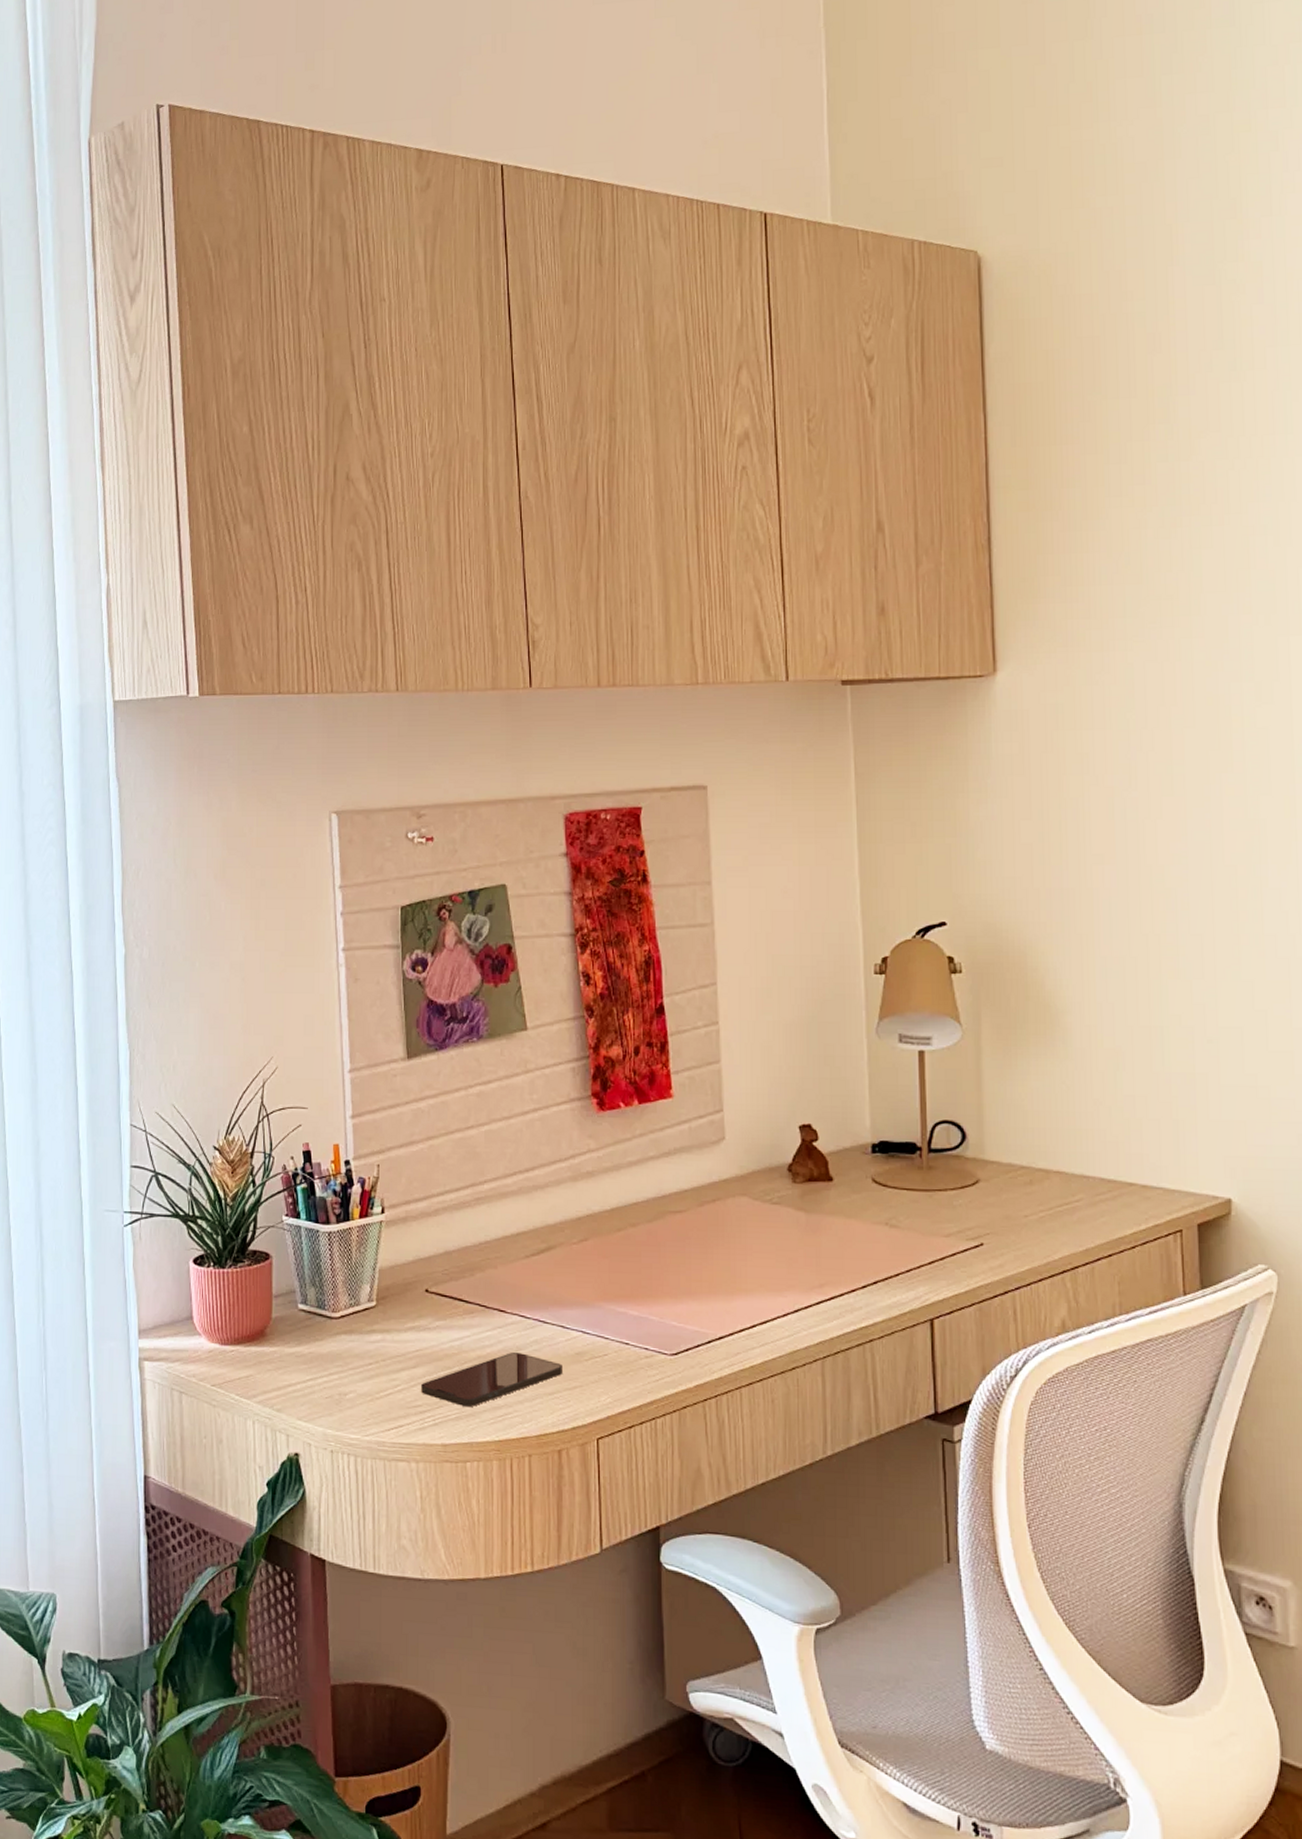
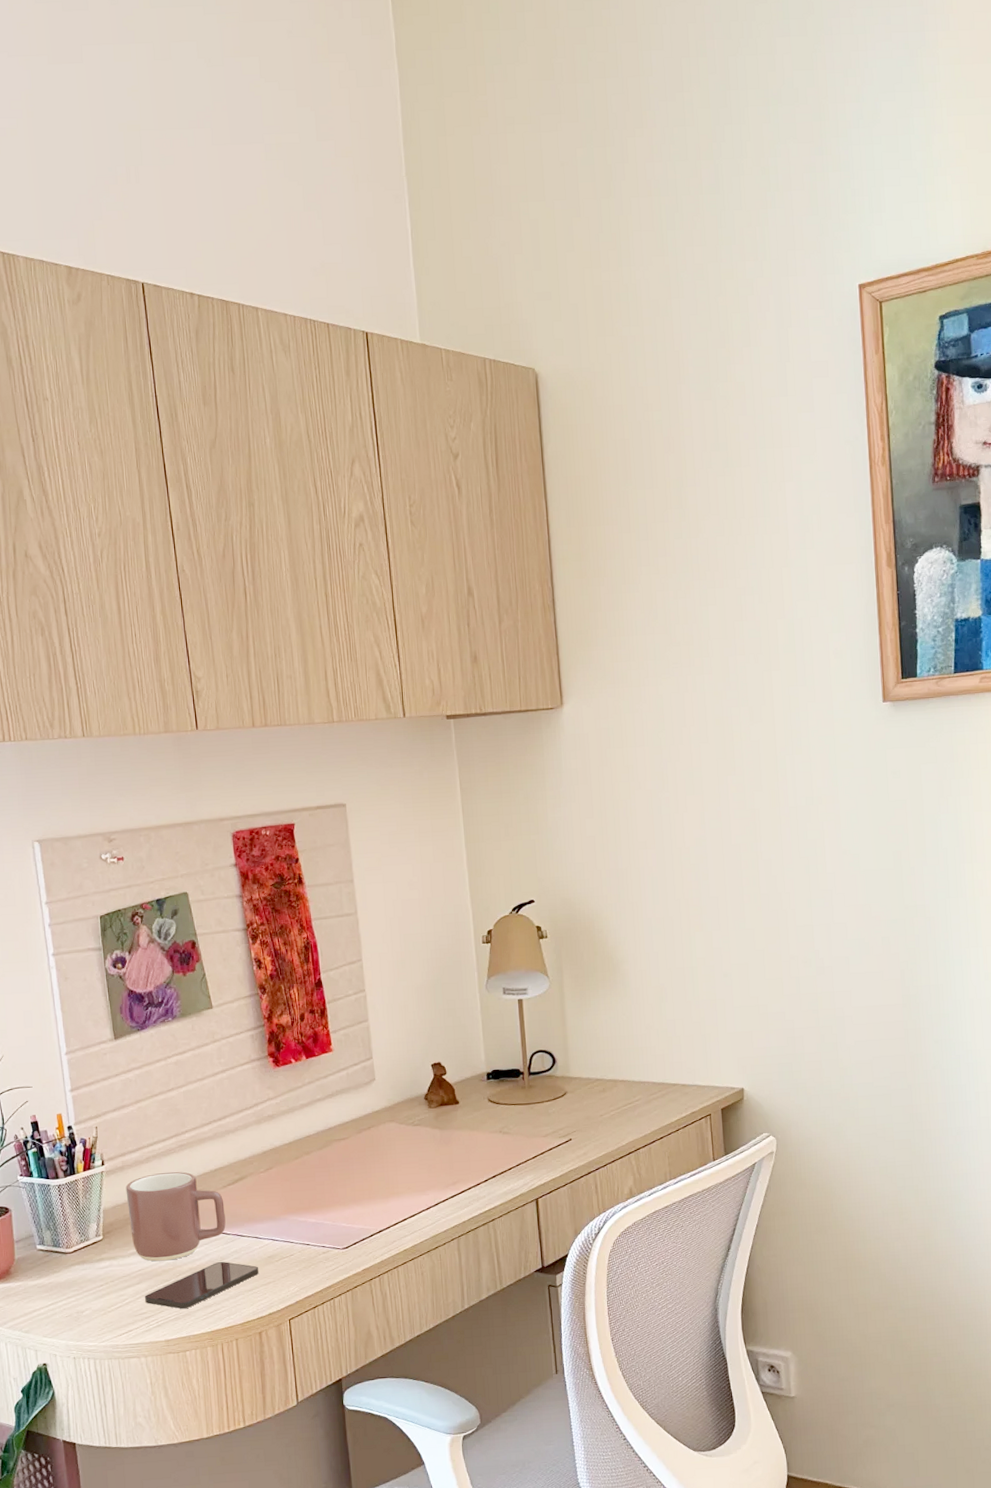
mug: none [407,1230,526,1343] -> present [125,1171,226,1262]

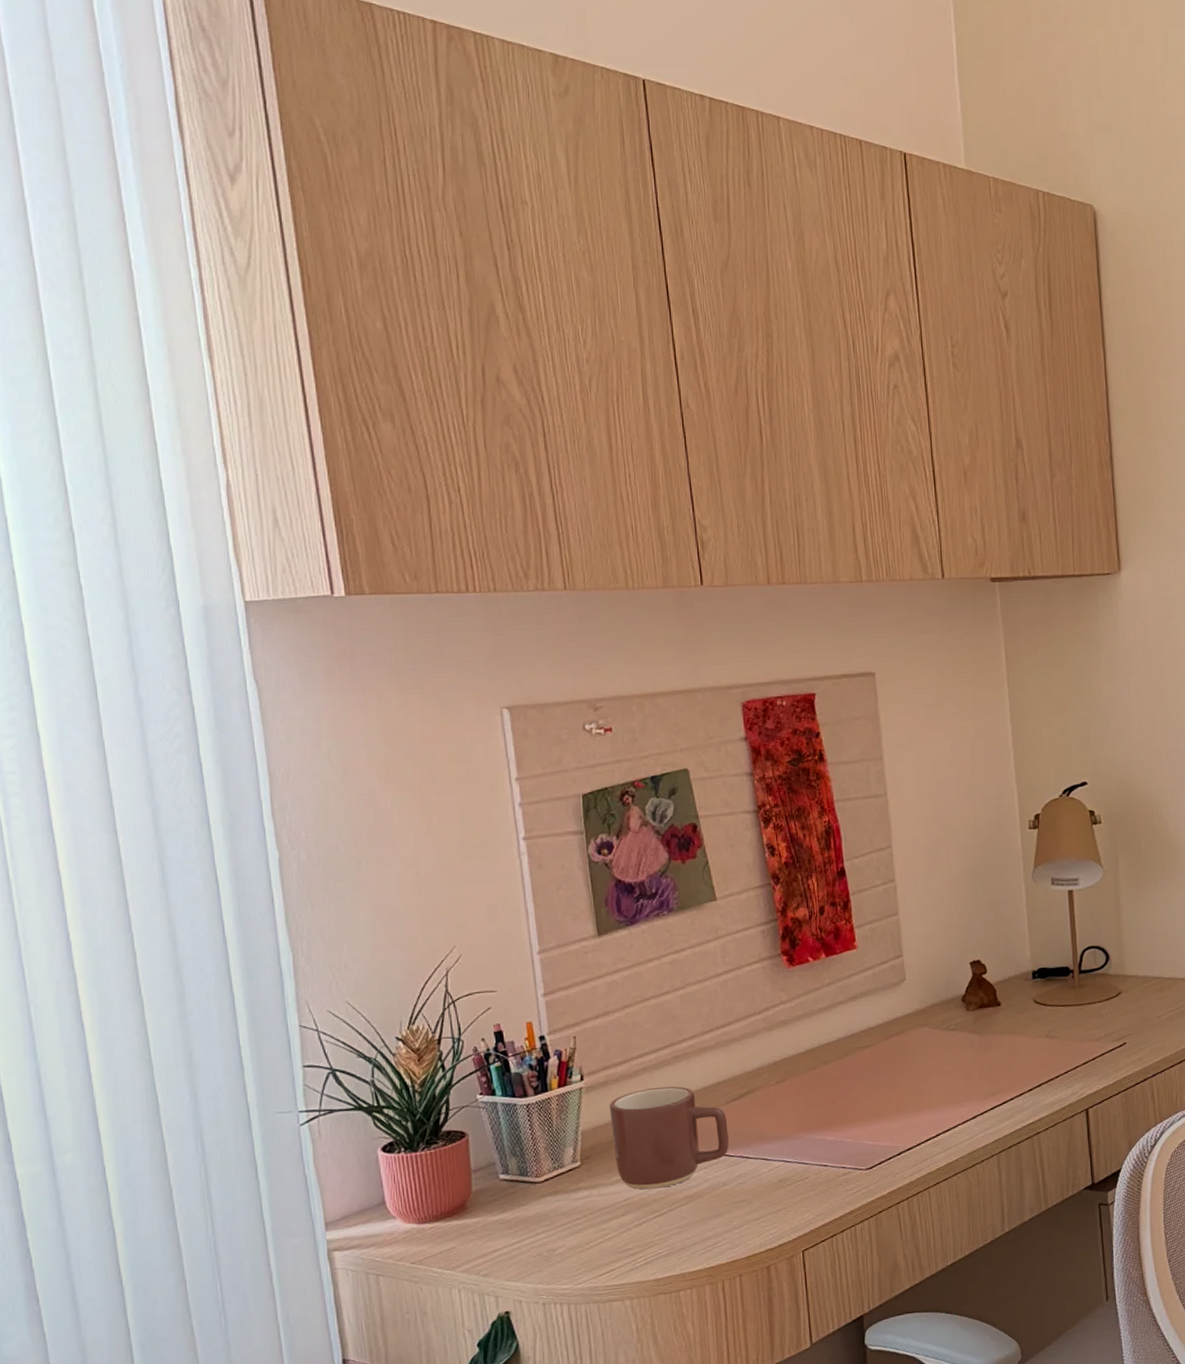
phone: present [145,1261,259,1309] -> none [631,1187,768,1243]

